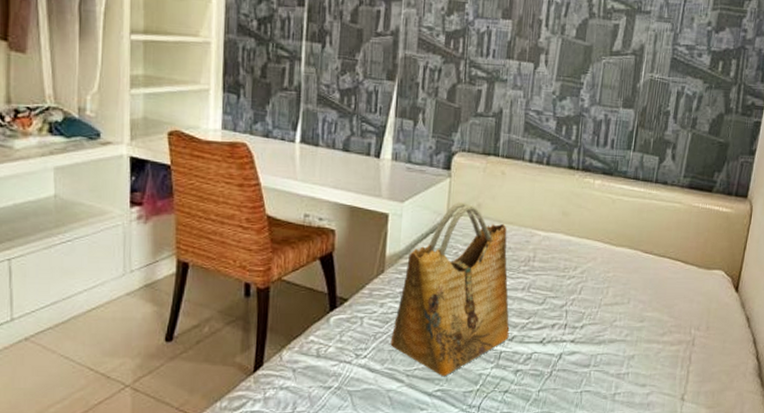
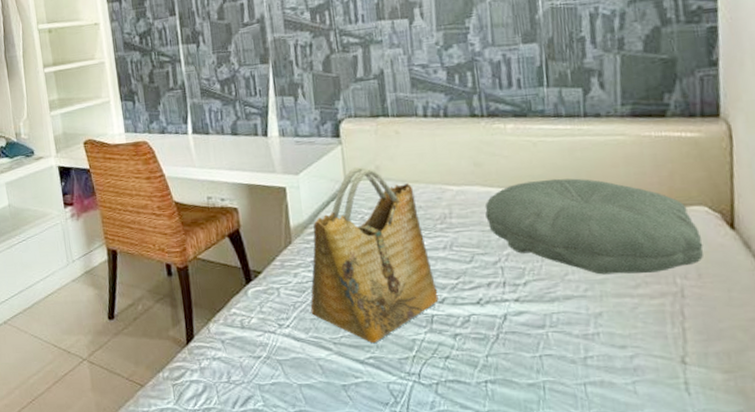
pillow: none [563,234,715,323] -> present [484,178,704,275]

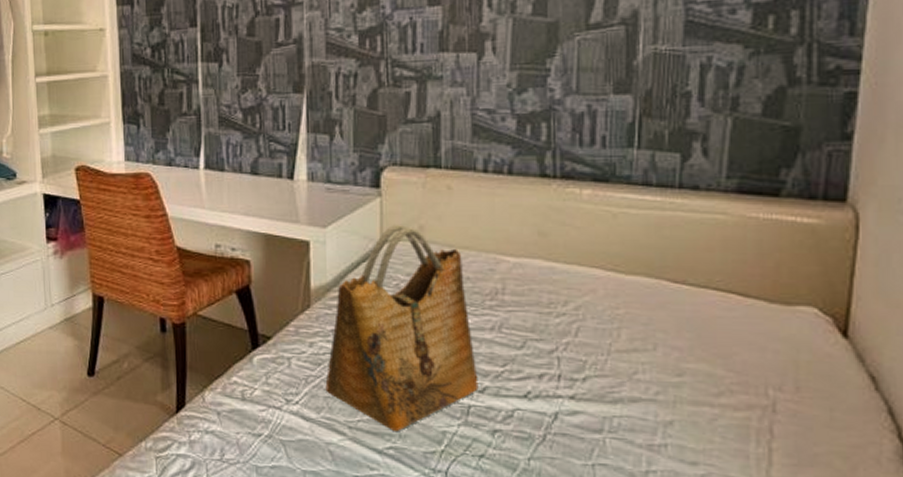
pillow: present [484,178,704,275] -> none [546,258,807,380]

